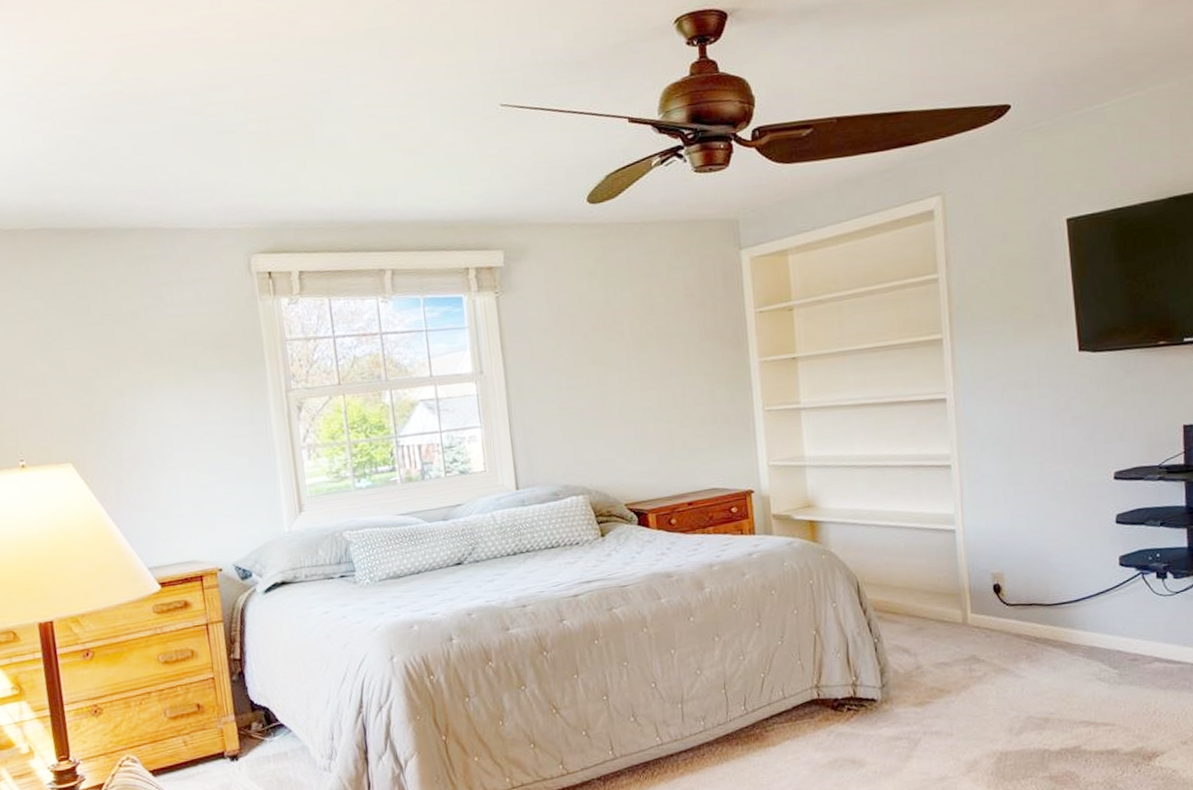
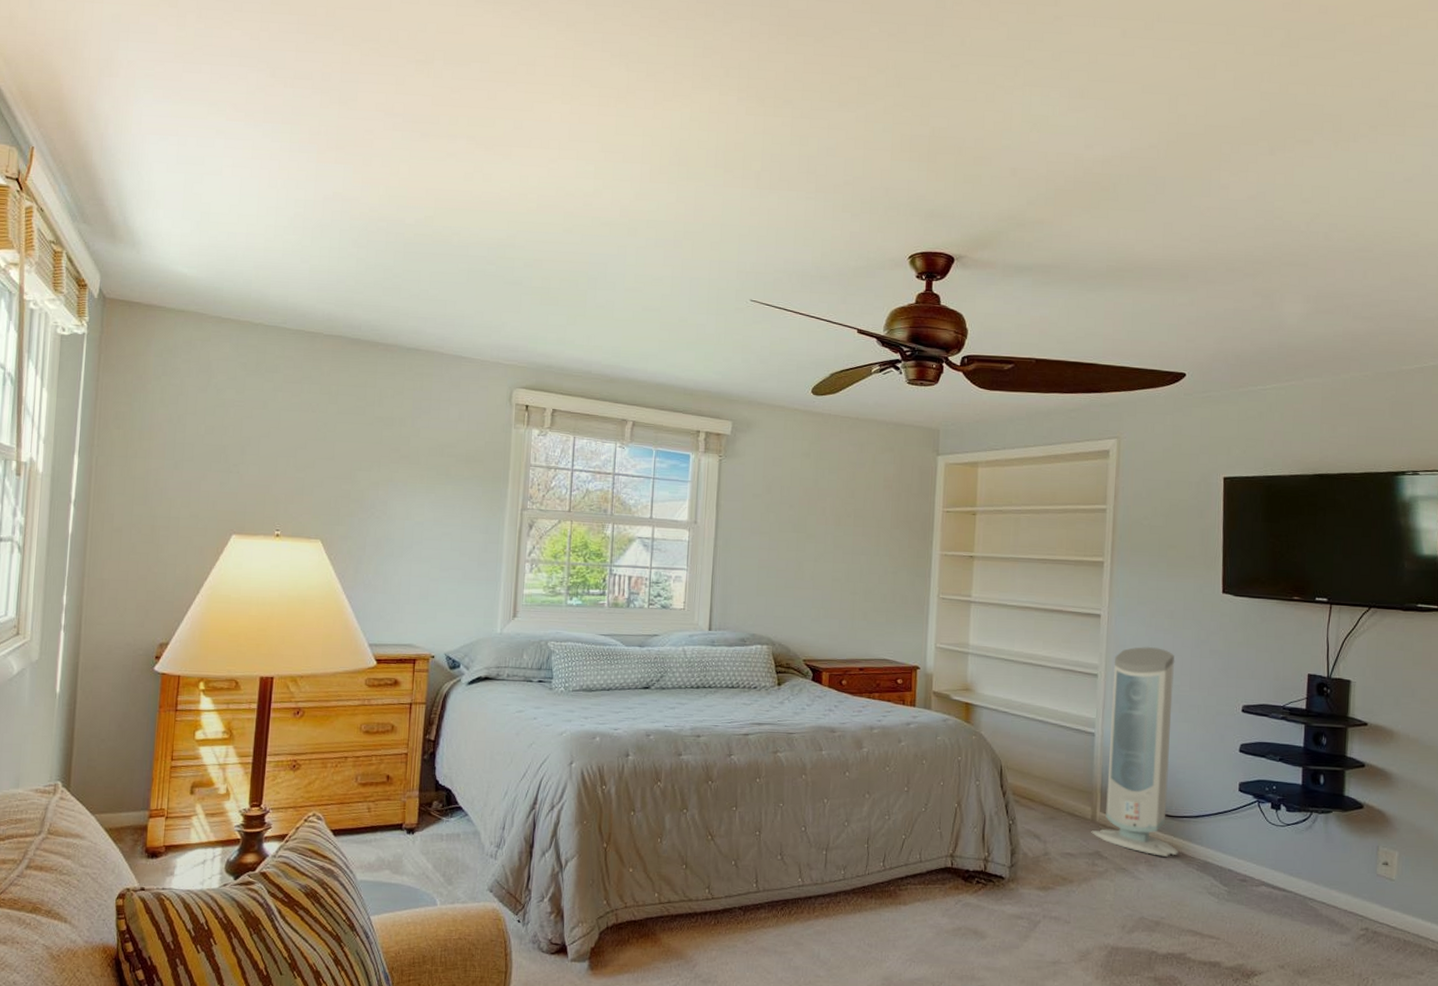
air purifier: none [964,424,1062,650] -> present [1091,646,1180,857]

